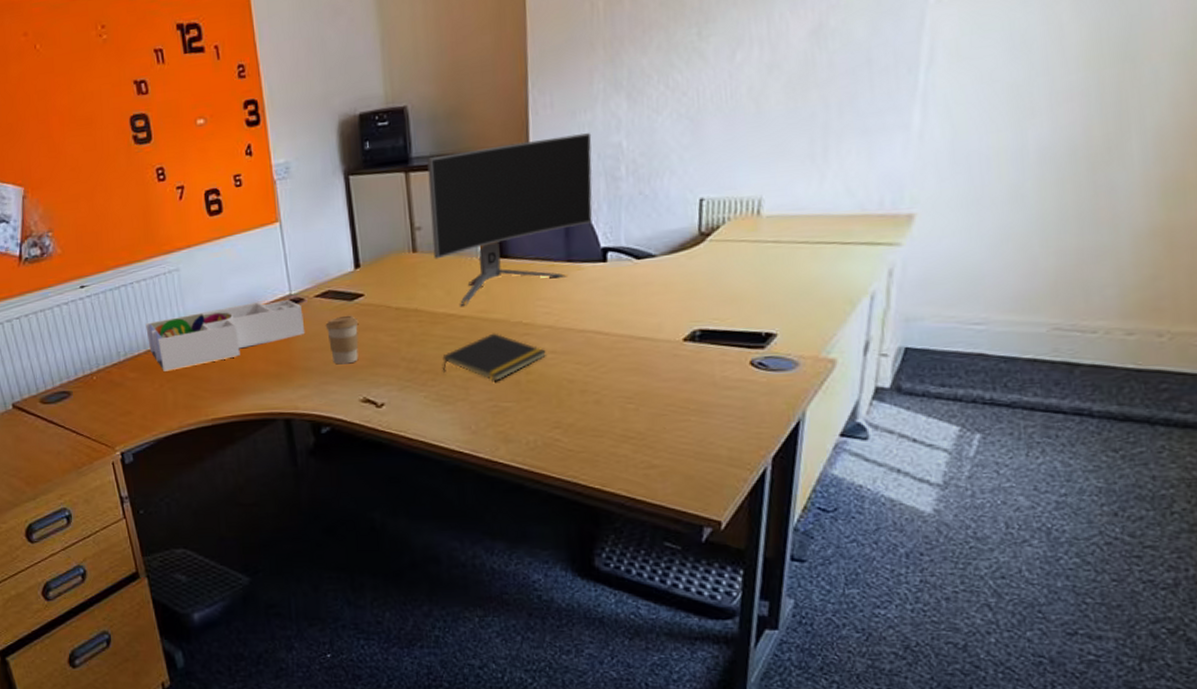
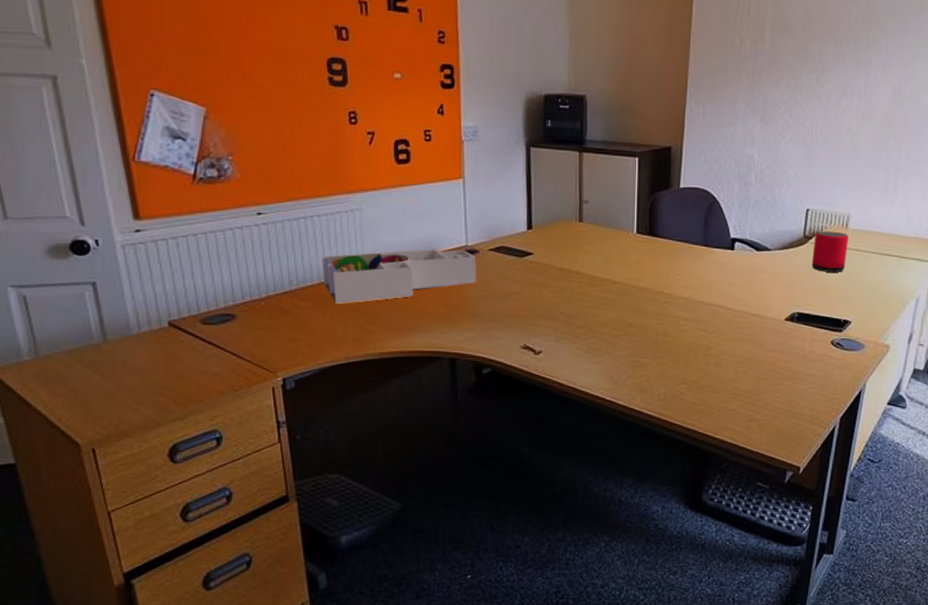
coffee cup: present [325,315,359,365] -> none [496,270,526,313]
computer monitor: present [427,133,593,307] -> none [596,142,732,274]
notepad: present [442,333,546,381] -> none [595,299,680,340]
speaker: none [712,221,764,275] -> present [811,231,849,272]

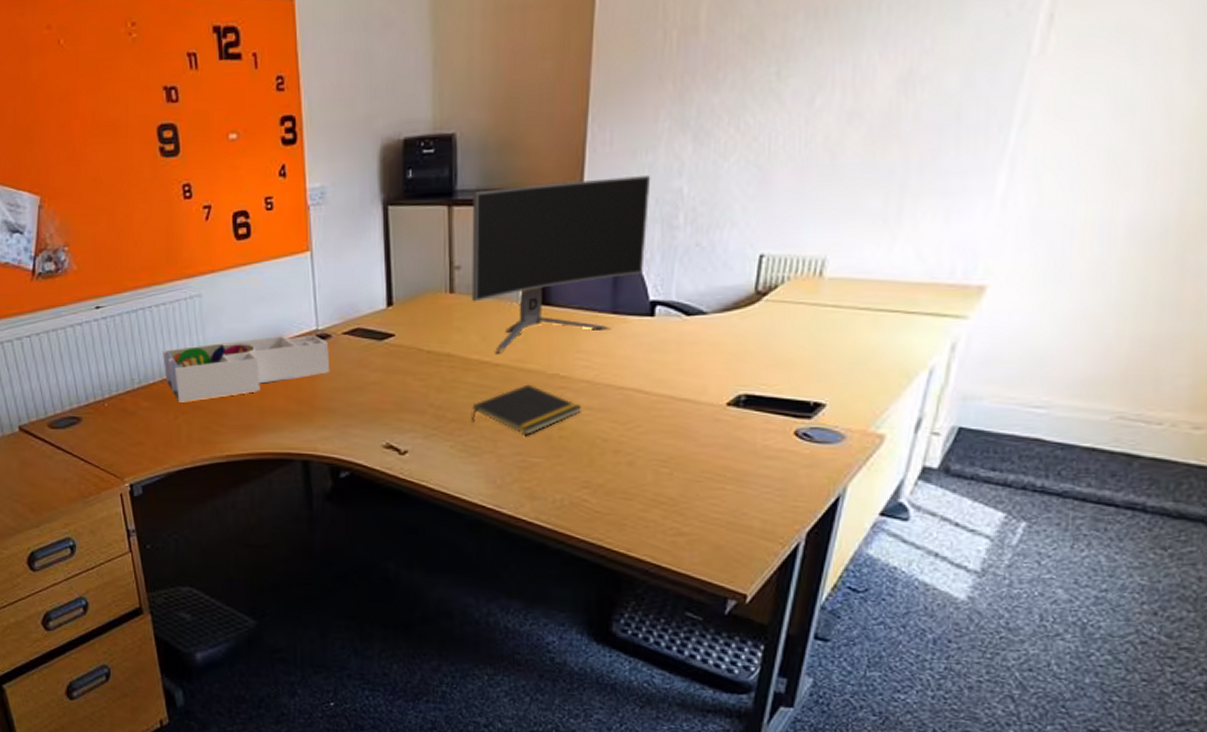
notepad: none [595,299,680,340] -> present [472,384,581,434]
computer monitor: none [596,142,732,274] -> present [472,176,651,355]
speaker: present [811,231,849,272] -> none [766,282,825,339]

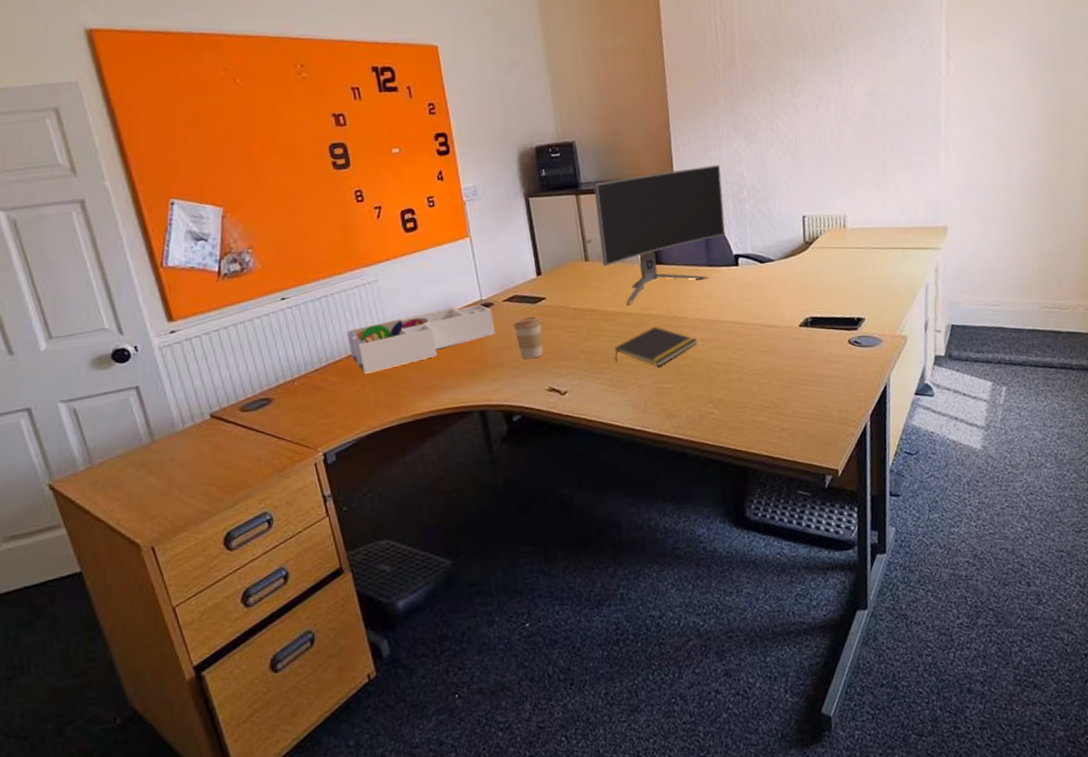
coffee cup: none [351,355,387,407] -> present [513,316,543,360]

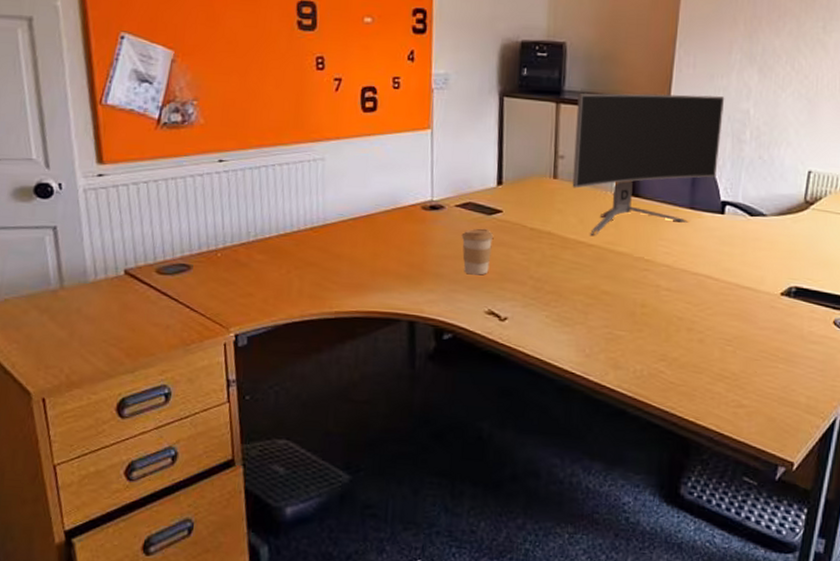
desk organizer: present [346,304,495,374] -> none [281,202,442,258]
notepad: present [614,326,697,366] -> none [567,264,662,310]

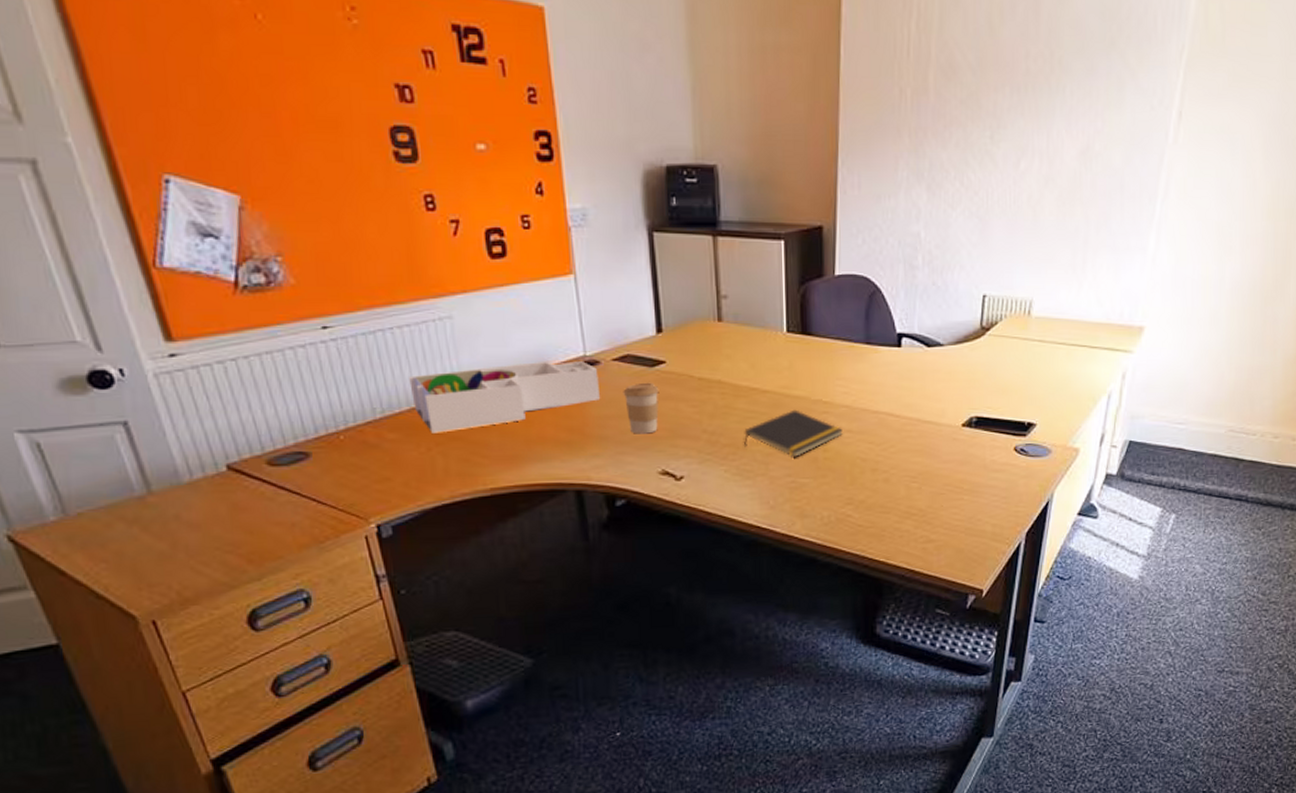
desk organizer: none [281,202,442,258] -> present [409,360,600,433]
notepad: none [567,264,662,310] -> present [744,409,843,457]
computer monitor: present [572,93,725,236] -> none [736,219,894,382]

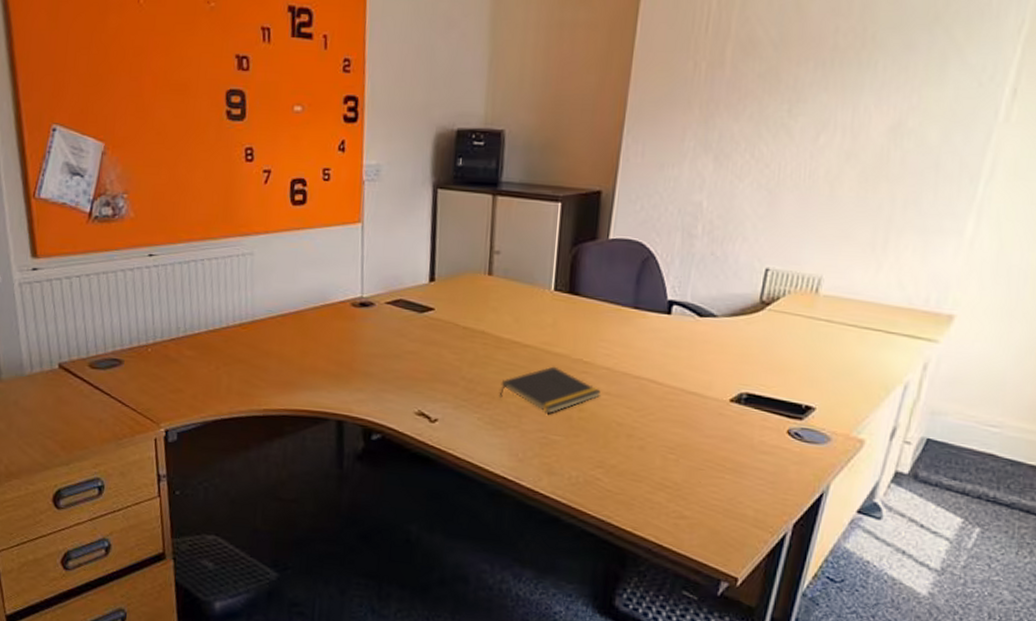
desk organizer: present [409,360,600,433] -> none [210,298,371,355]
coffee cup: present [623,382,659,434] -> none [391,326,425,375]

